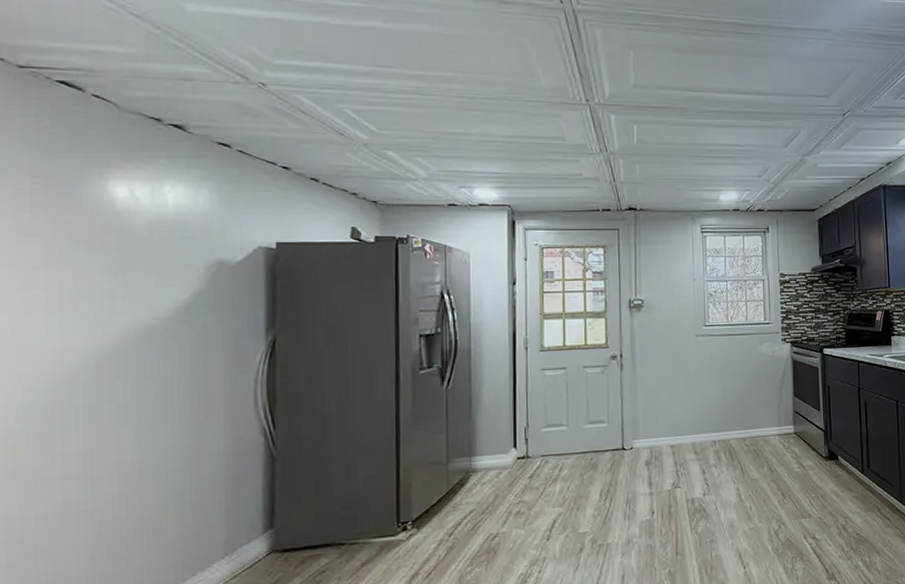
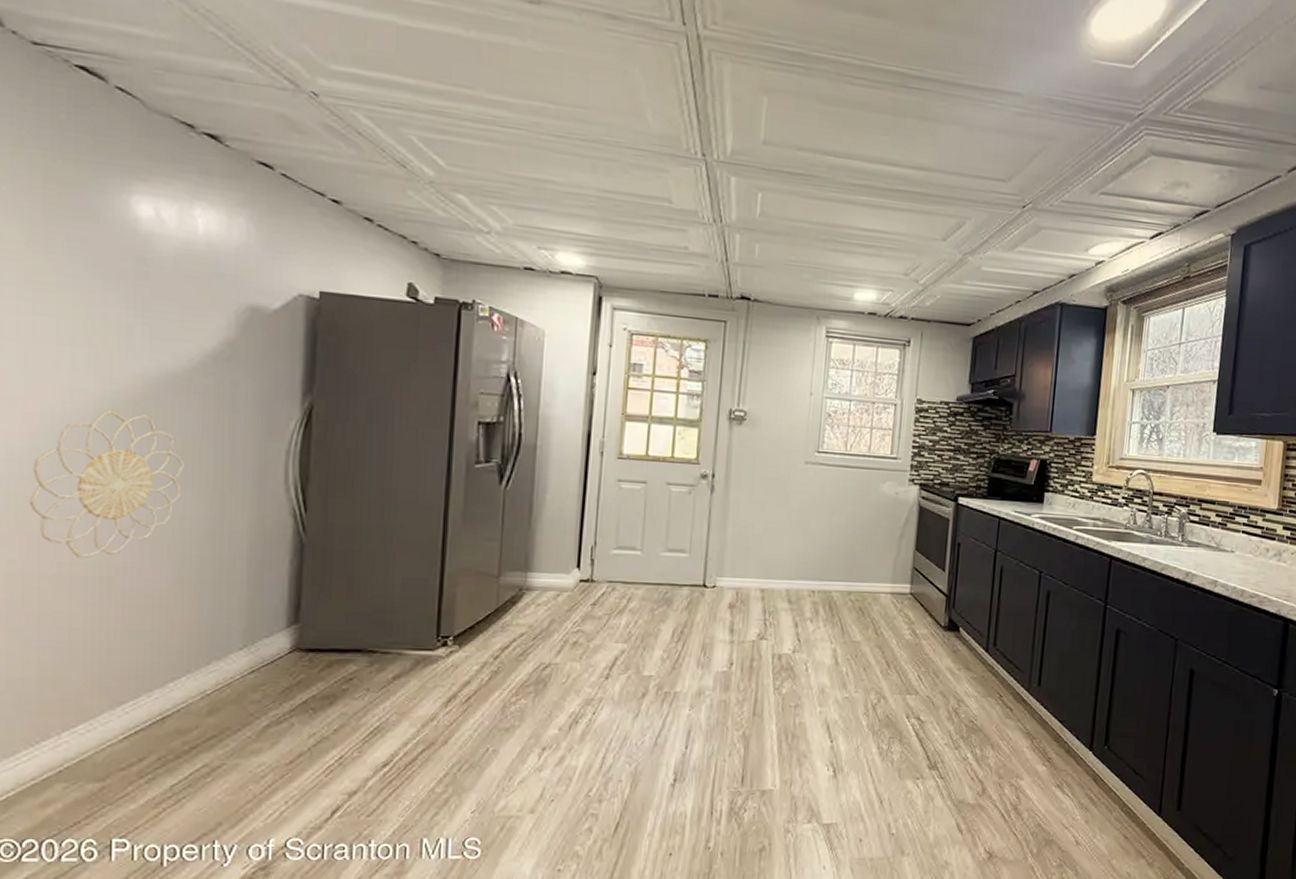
decorative wall piece: none [24,362,166,497] -> present [29,409,186,559]

